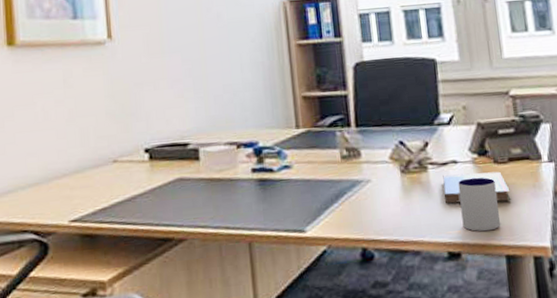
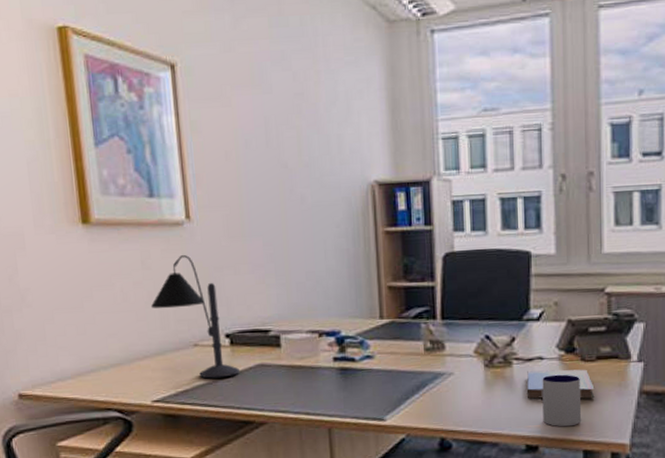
desk lamp: none [71,72,159,195] -> present [150,254,240,379]

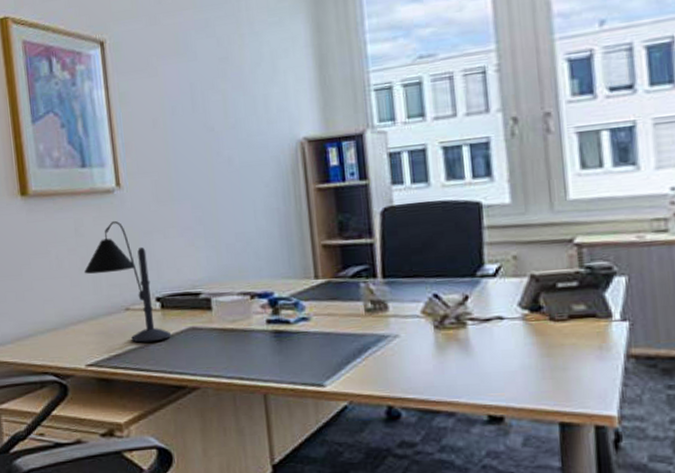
hardcover book: present [527,369,595,399] -> none [485,330,570,364]
mug: present [542,374,581,427] -> none [503,335,554,395]

